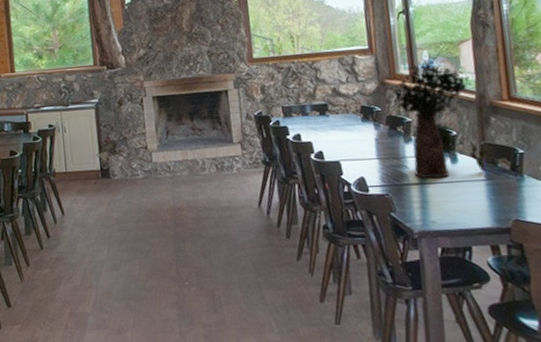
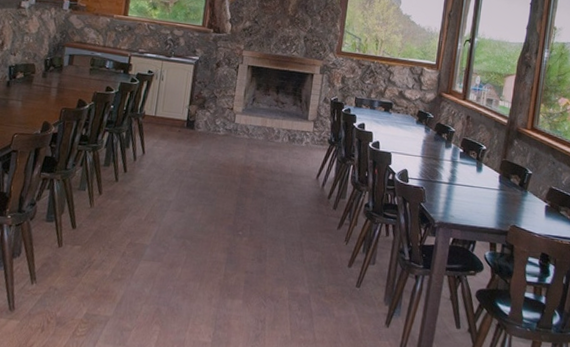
potted plant: present [385,61,489,179] -> none [439,84,507,183]

